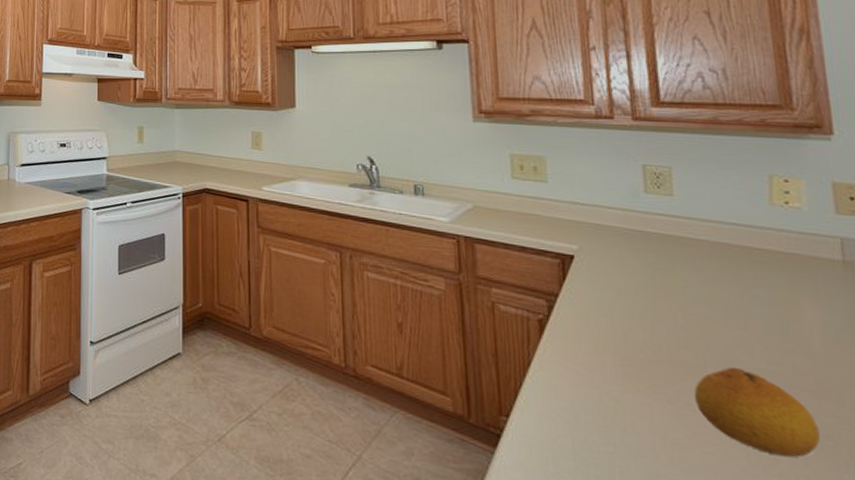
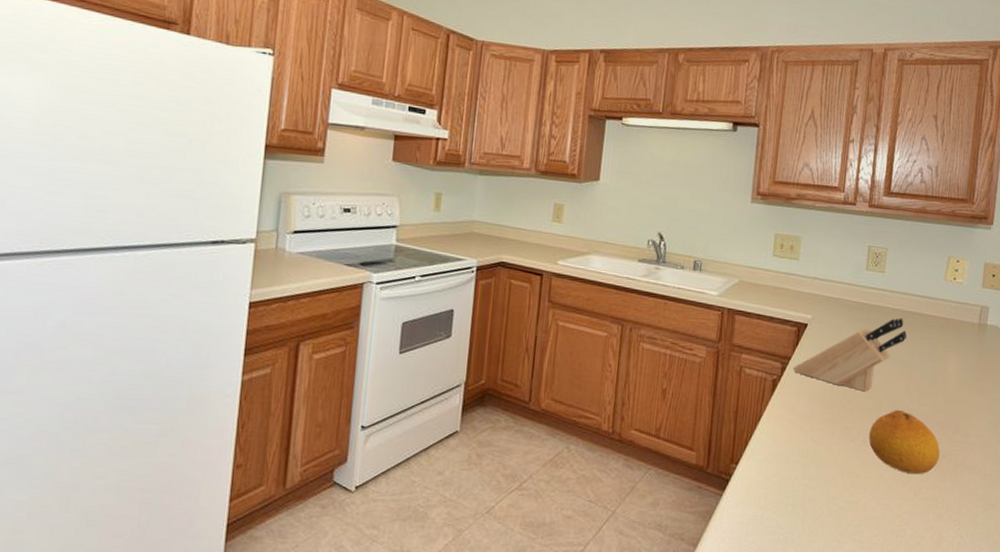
knife block: none [563,251,727,342] -> present [792,318,907,392]

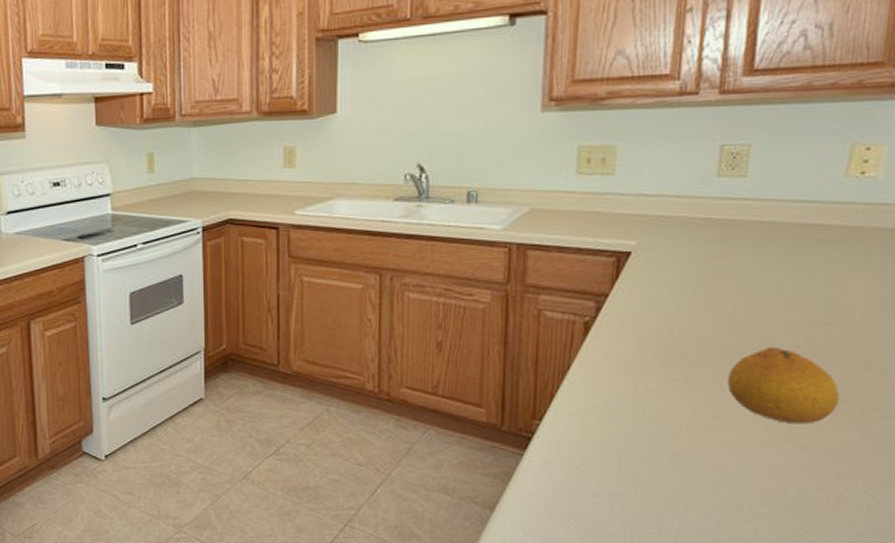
knife block: present [792,318,907,392] -> none [612,232,785,328]

